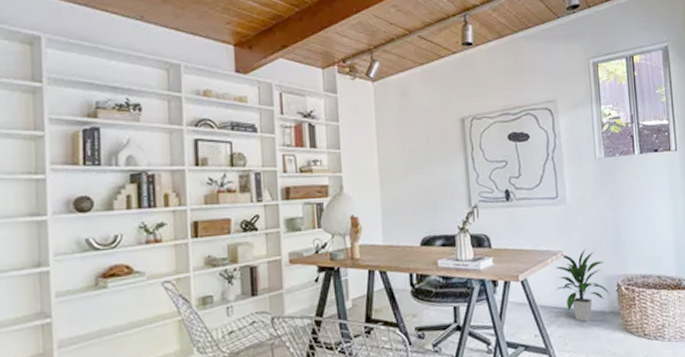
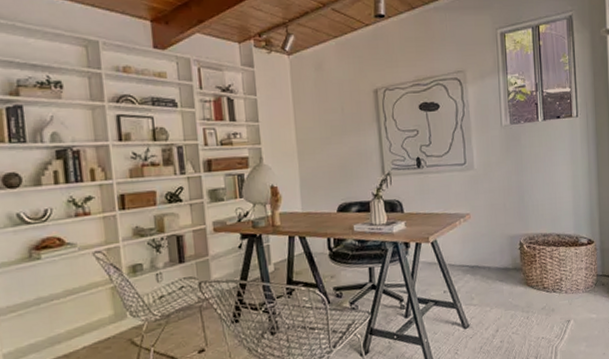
indoor plant: present [555,248,610,322] -> none [463,210,513,278]

